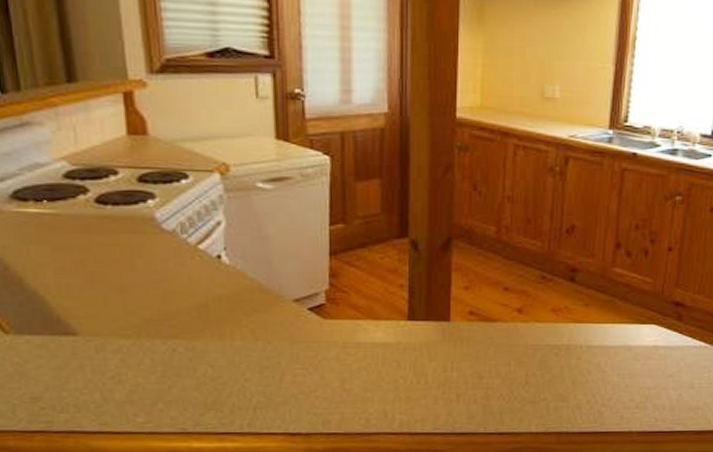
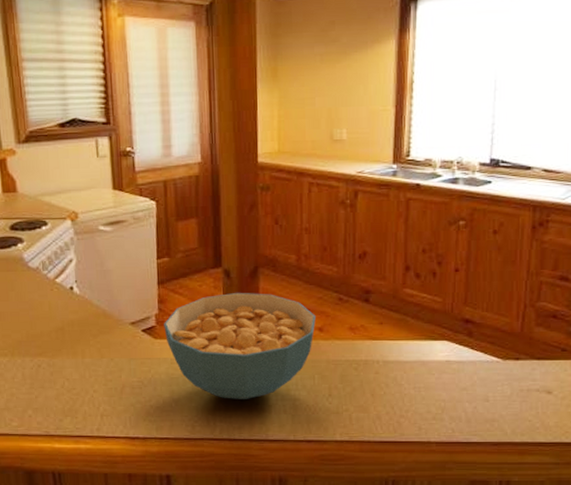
cereal bowl: none [335,266,515,390] -> present [164,292,316,400]

